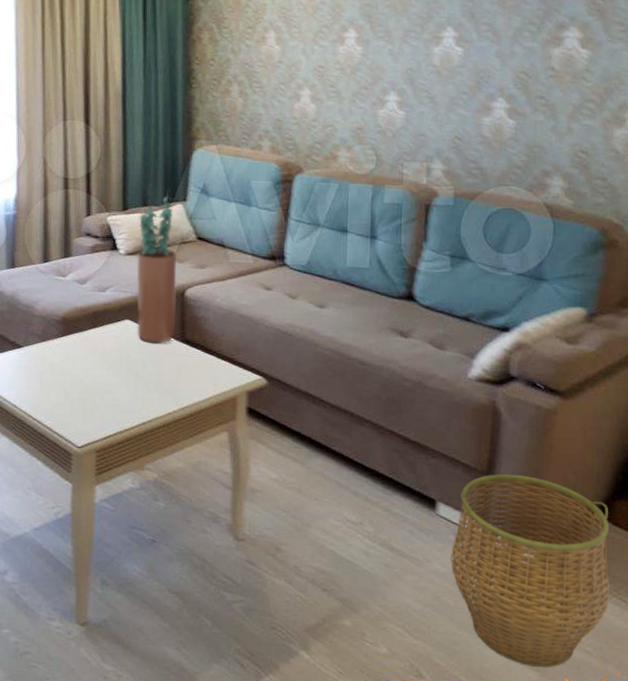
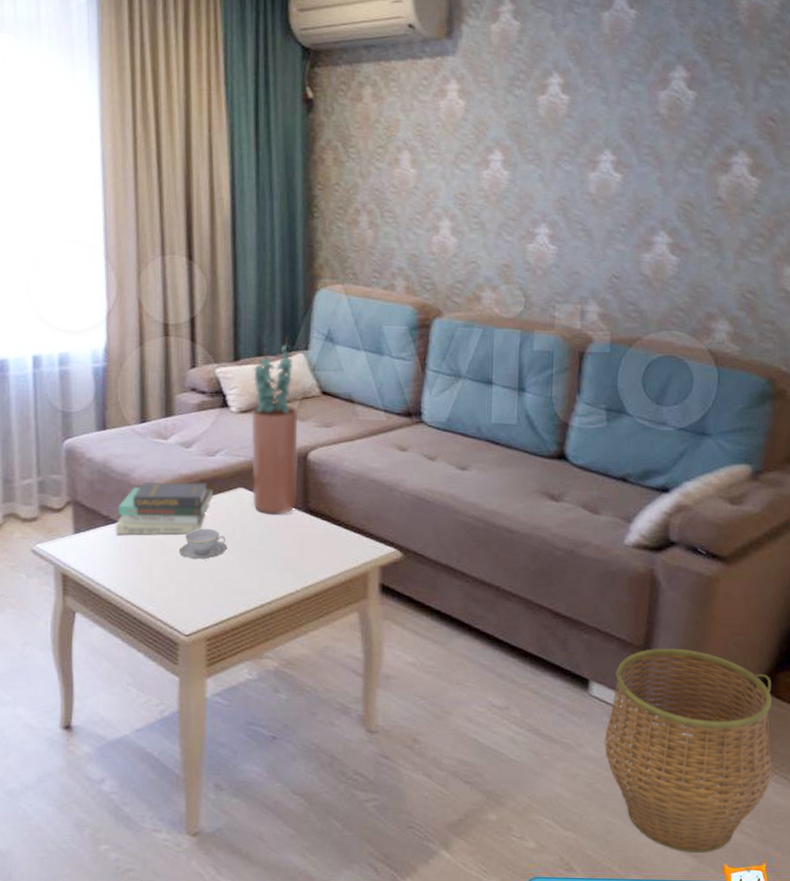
books: none [20,314,103,359] -> present [115,482,213,536]
teacup: none [73,354,115,382] -> present [178,528,228,560]

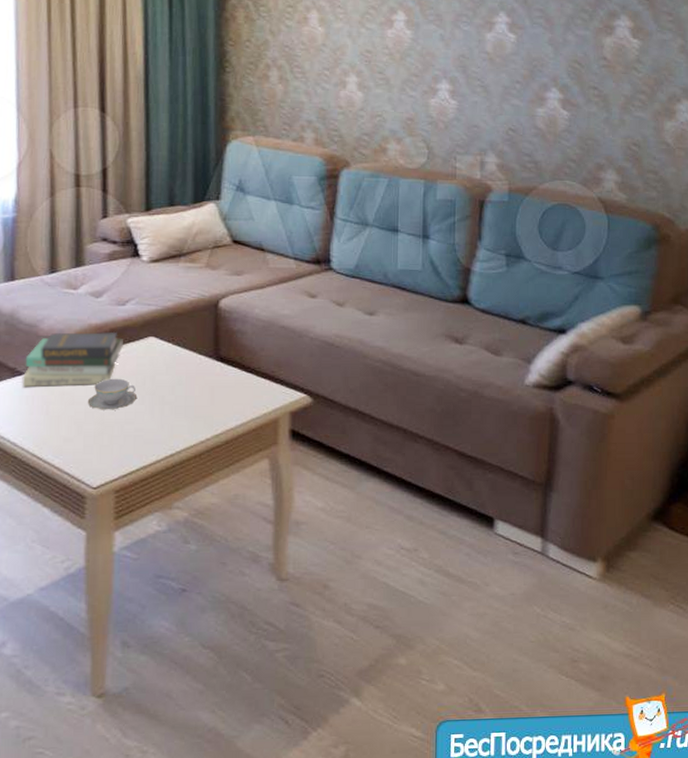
vase: present [250,335,299,514] -> none [162,186,210,363]
basket: present [603,648,772,853] -> none [509,484,667,686]

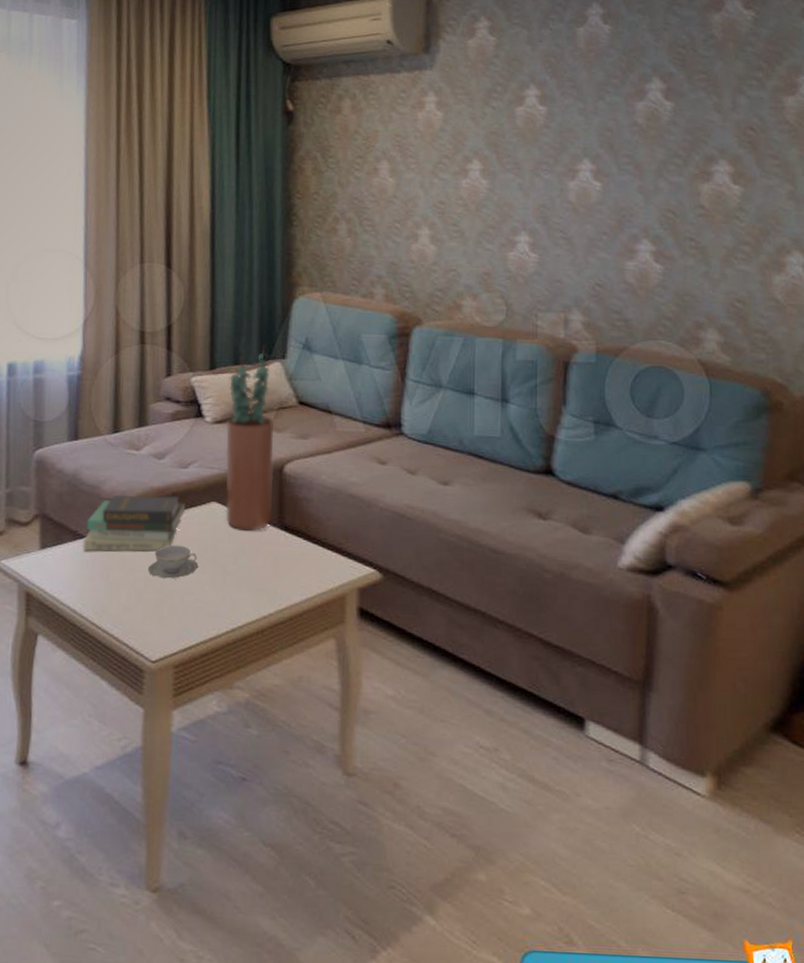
vase: none [162,186,210,363] -> present [225,344,275,531]

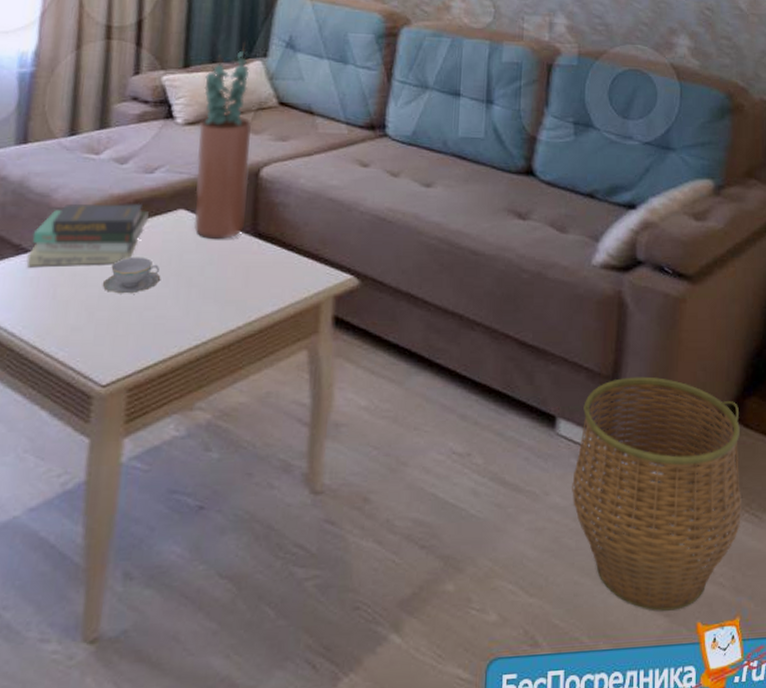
basket: none [603,683,791,925] -> present [571,376,741,611]

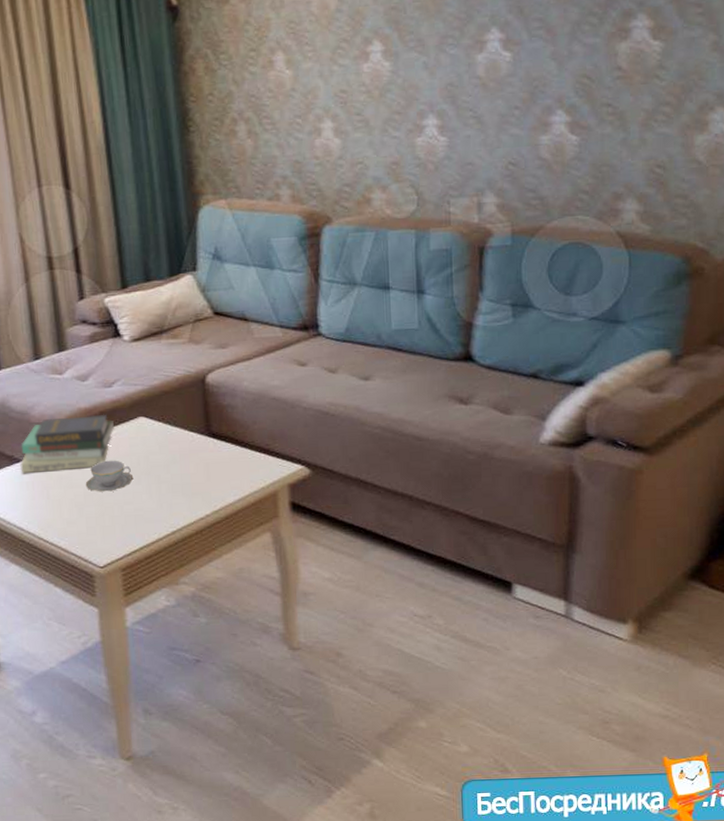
vase: present [193,41,252,239] -> none [143,257,200,441]
basket: present [571,376,741,611] -> none [531,544,708,747]

